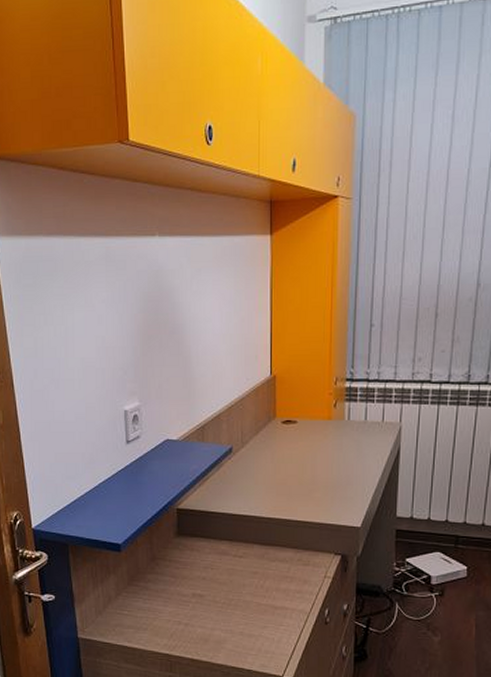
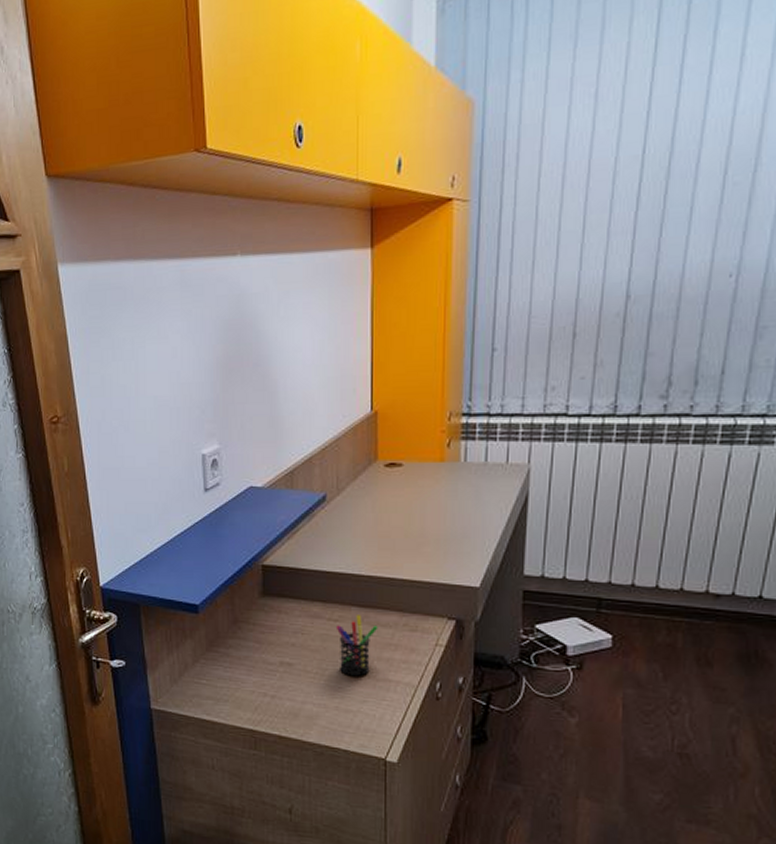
pen holder: none [240,552,277,606] -> present [335,615,378,677]

